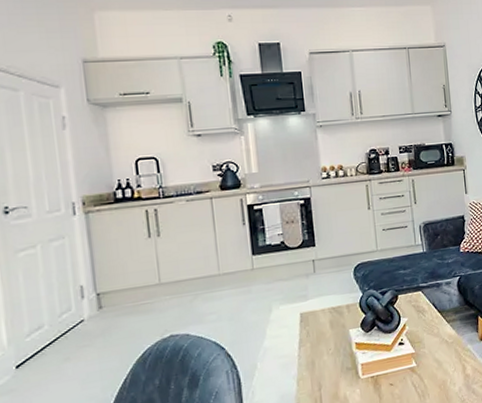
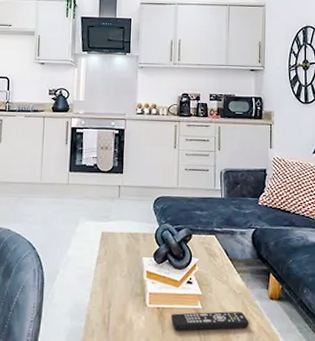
remote control: none [386,359,464,394] -> present [170,311,249,331]

